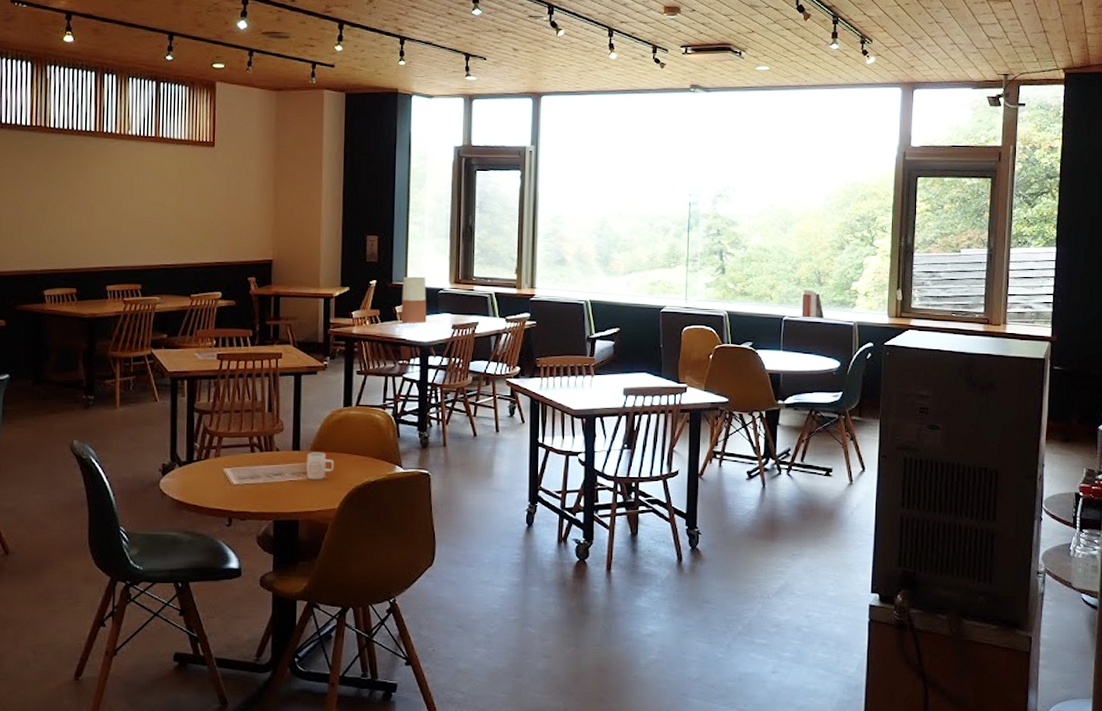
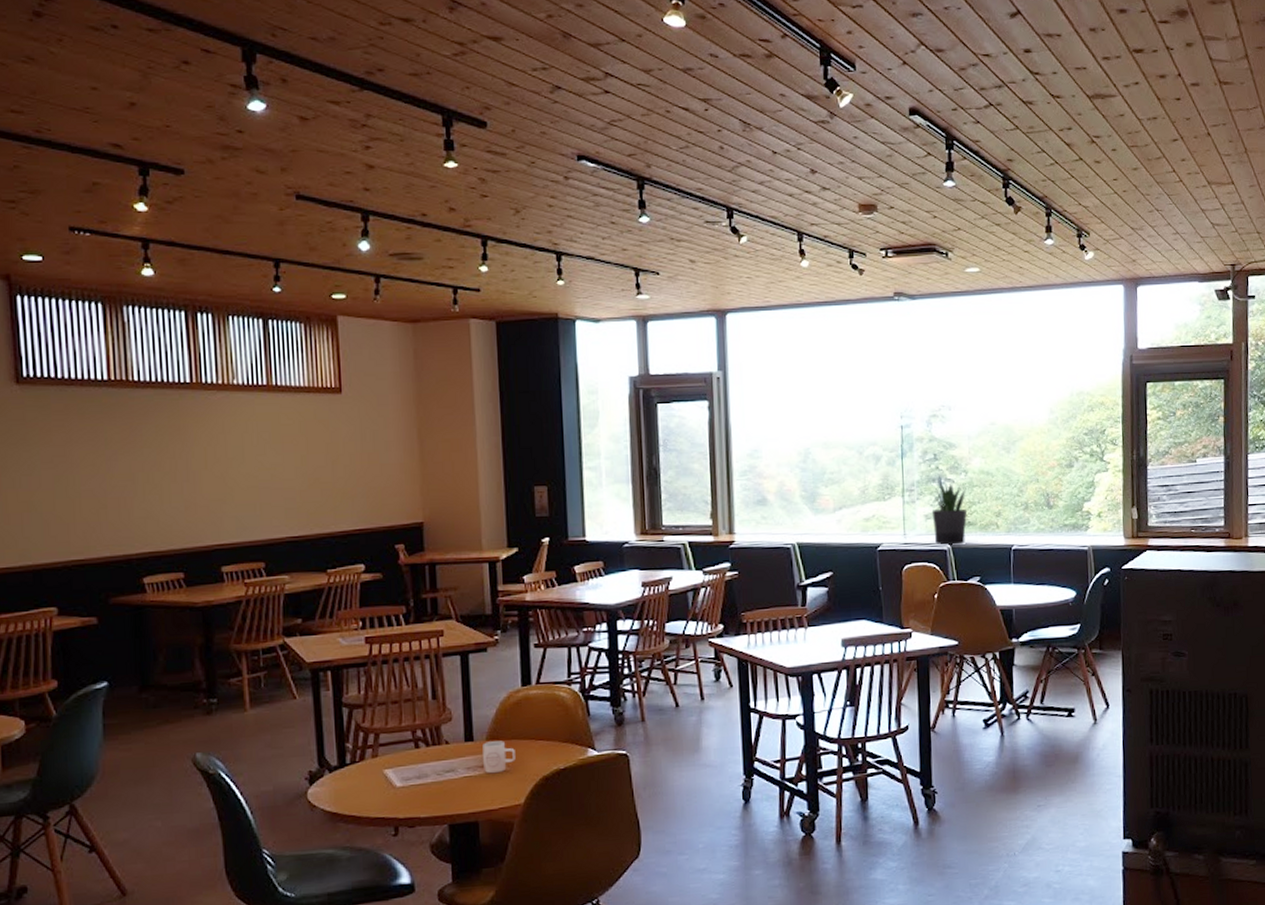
vase: present [401,276,427,323] -> none [580,529,612,585]
planter: none [712,253,745,312] -> present [931,480,968,545]
books: present [802,290,824,318] -> none [1030,514,1056,546]

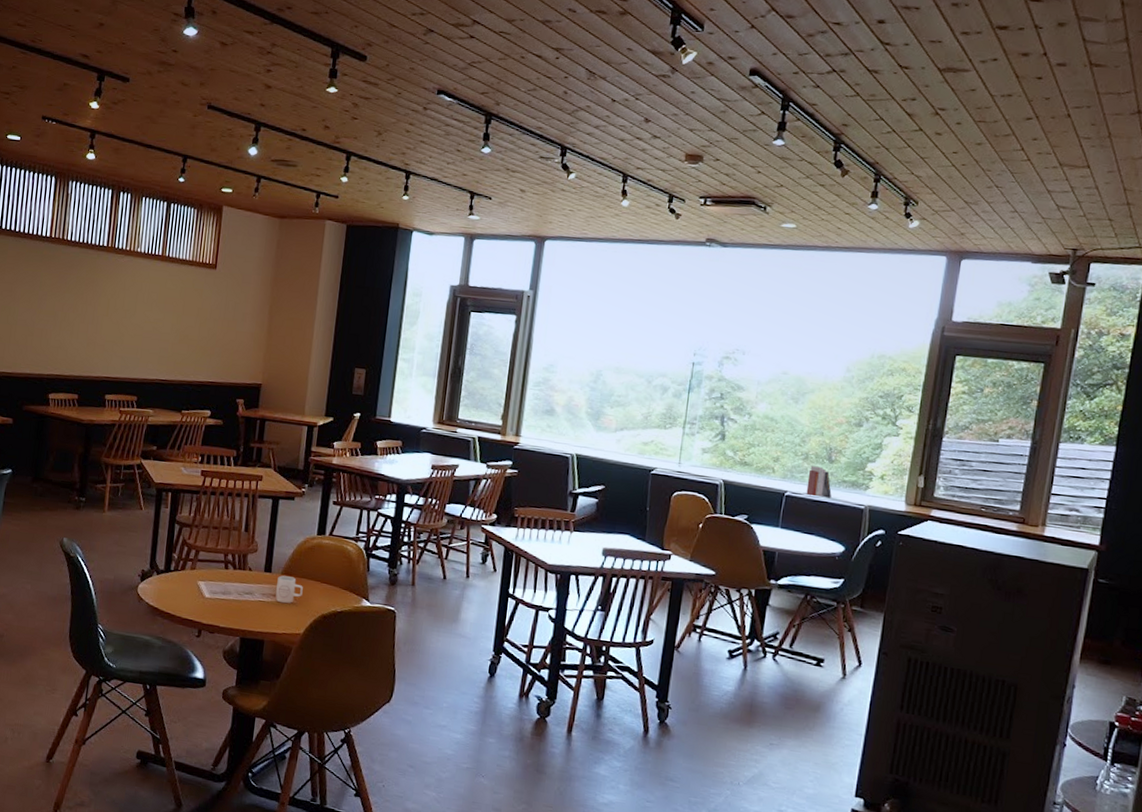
planter: present [931,480,968,545] -> none [708,418,748,482]
books: none [1030,514,1056,546] -> present [806,465,832,498]

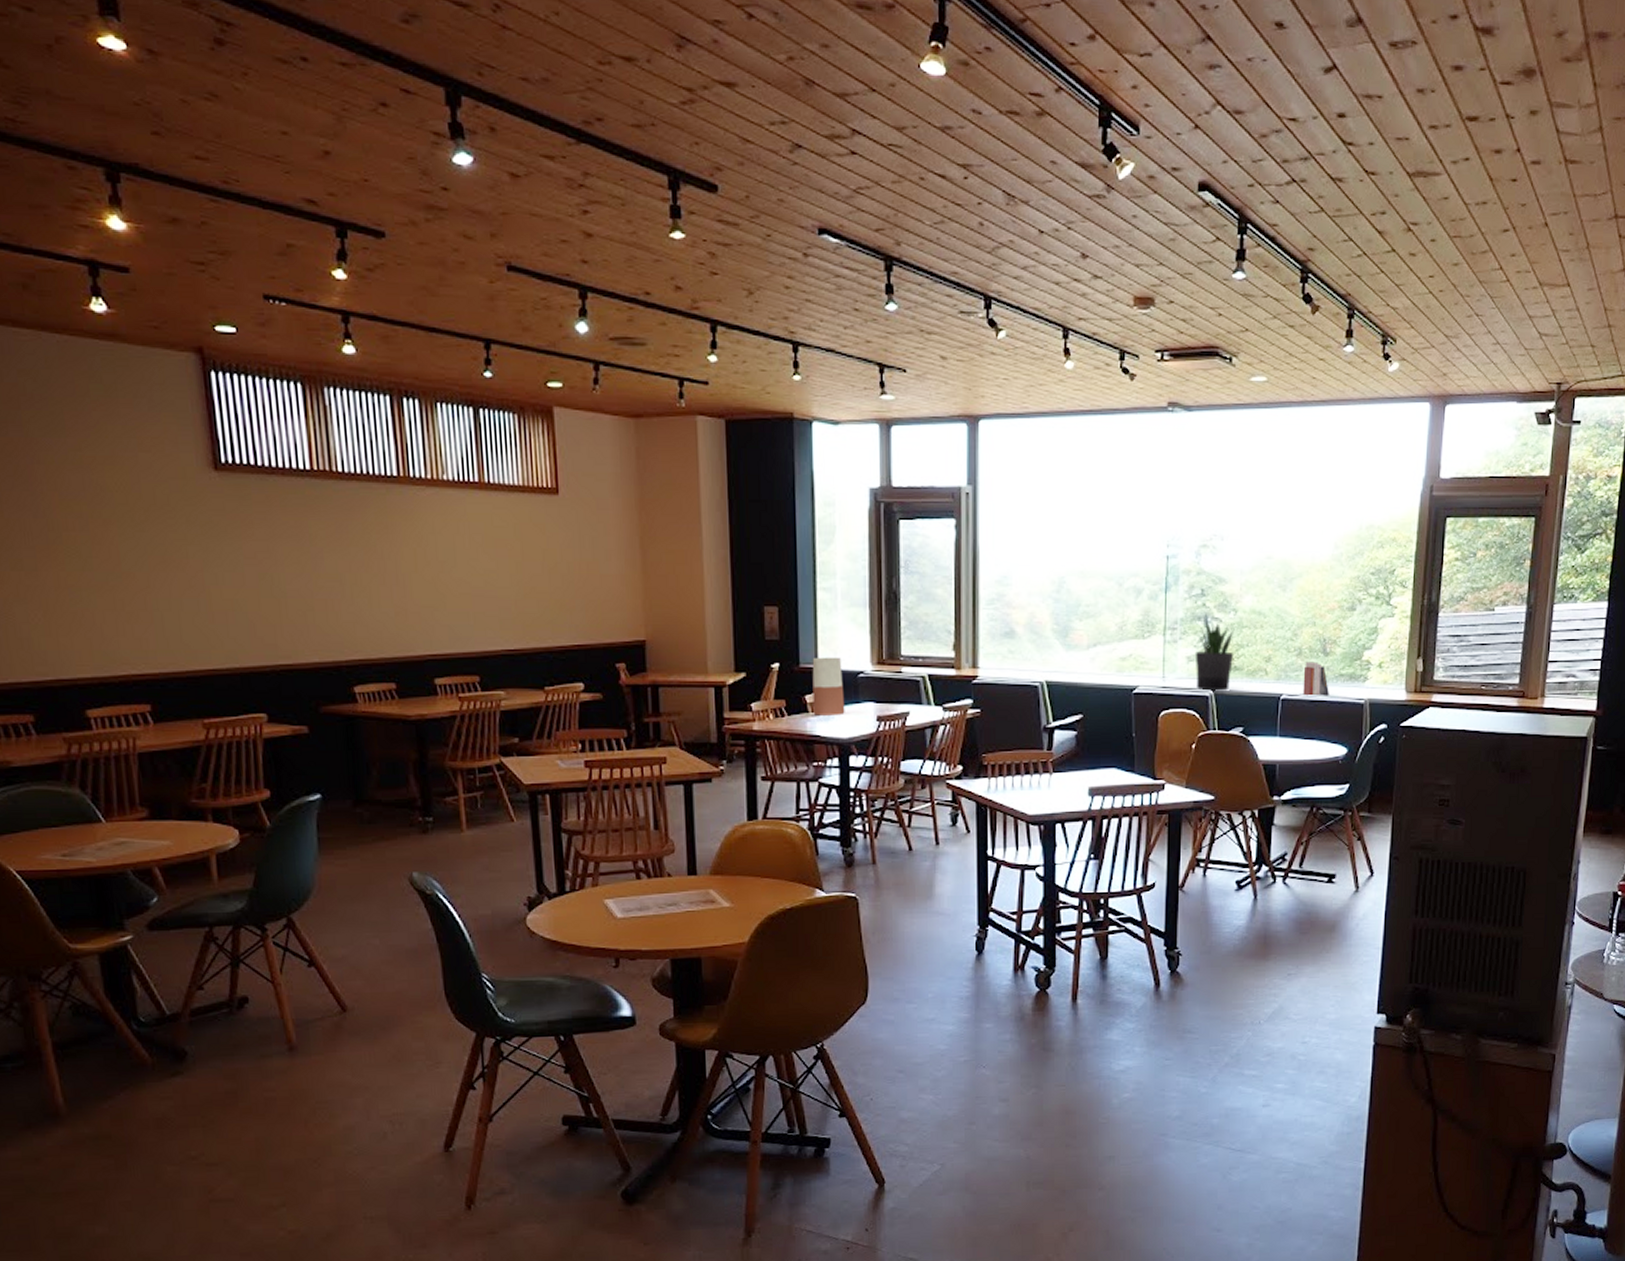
mug: present [275,575,303,604] -> none [705,876,740,910]
vase: none [381,412,410,461] -> present [812,657,845,716]
planter: none [708,418,748,482] -> present [1195,619,1235,691]

